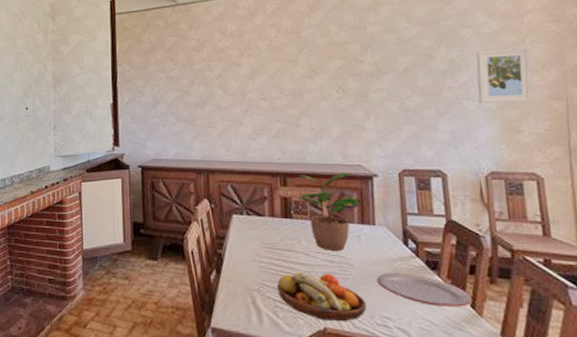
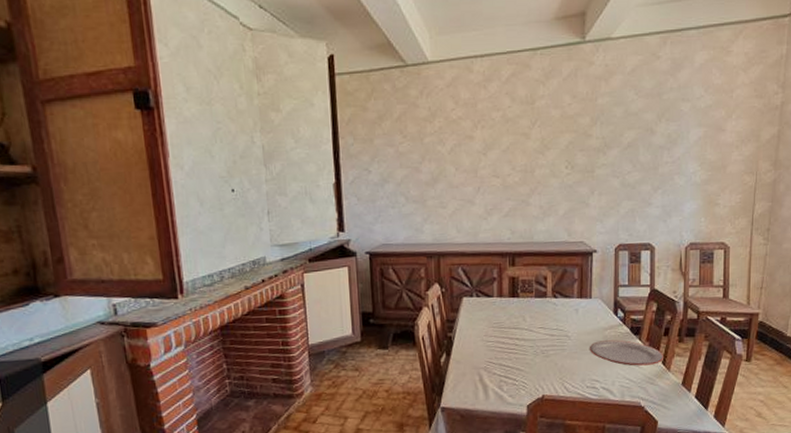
fruit bowl: present [277,272,367,322] -> none [503,346,579,389]
potted plant: present [297,173,362,251] -> none [524,250,581,325]
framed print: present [476,47,534,103] -> none [688,122,735,178]

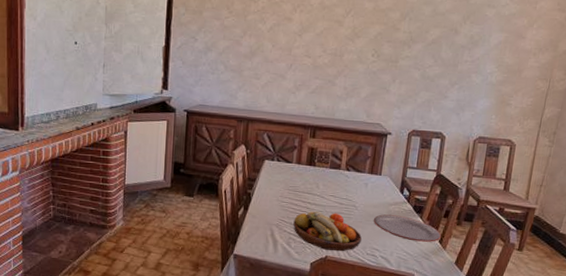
fruit bowl: none [503,346,579,389] -> present [293,211,362,252]

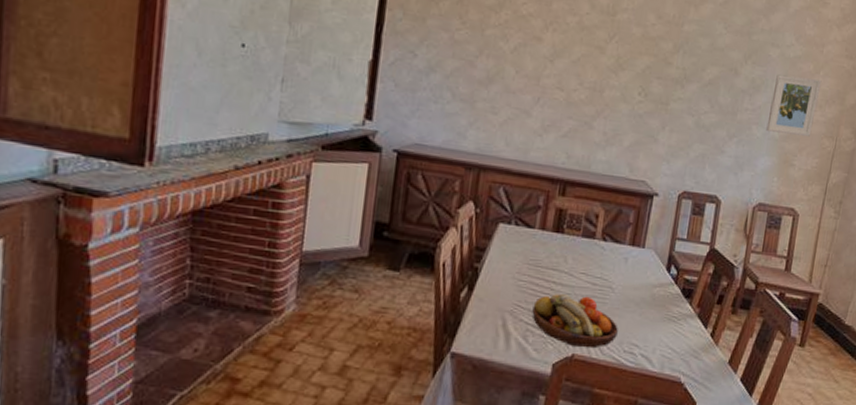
plate: present [373,214,441,242] -> none [633,299,713,336]
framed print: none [484,30,535,81] -> present [766,74,822,138]

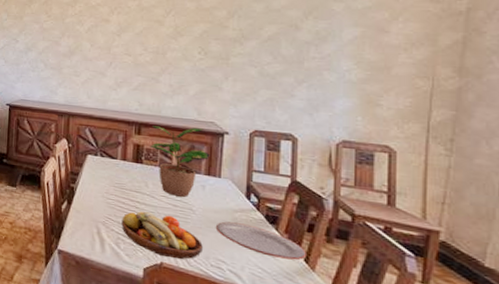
potted plant: none [573,184,637,273] -> present [149,126,210,197]
plate: none [633,299,713,336] -> present [215,221,306,260]
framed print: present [766,74,822,138] -> none [340,24,402,79]

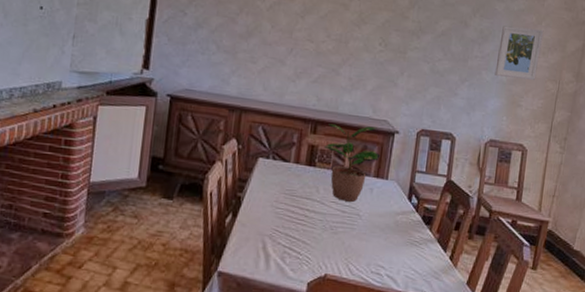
fruit bowl: present [121,211,203,260] -> none [288,220,366,269]
plate: present [215,221,306,260] -> none [378,225,452,259]
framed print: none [340,24,402,79] -> present [494,25,544,81]

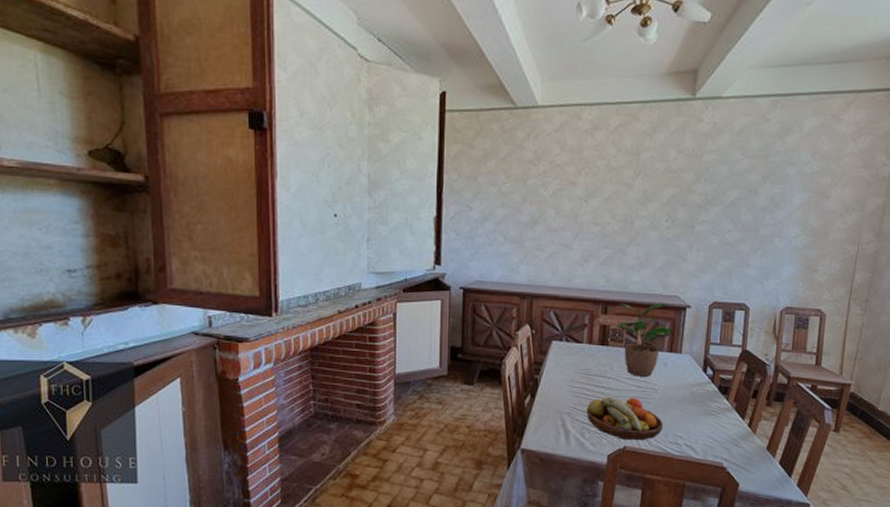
fruit bowl: none [288,220,366,269] -> present [586,397,663,441]
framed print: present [494,25,544,81] -> none [788,190,840,244]

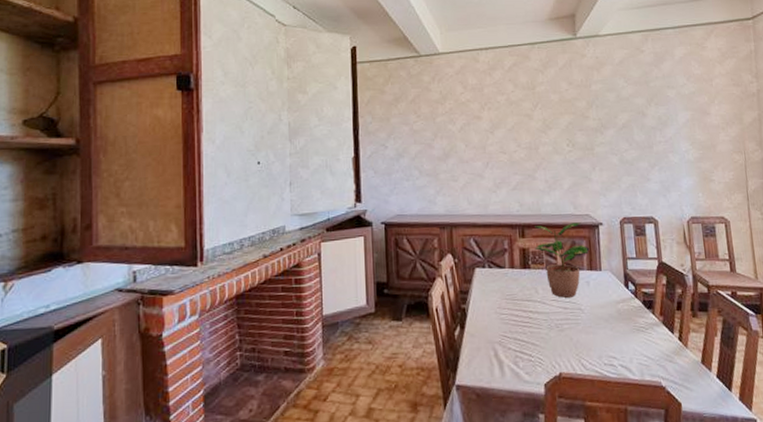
fruit bowl: present [586,397,663,441] -> none [517,319,595,366]

